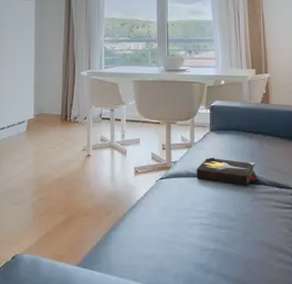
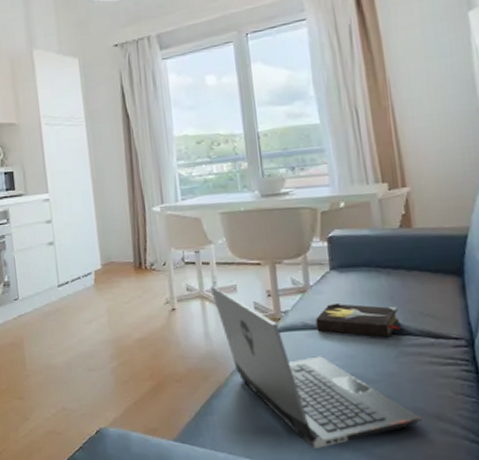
laptop computer: none [119,138,266,274] -> present [210,286,423,450]

